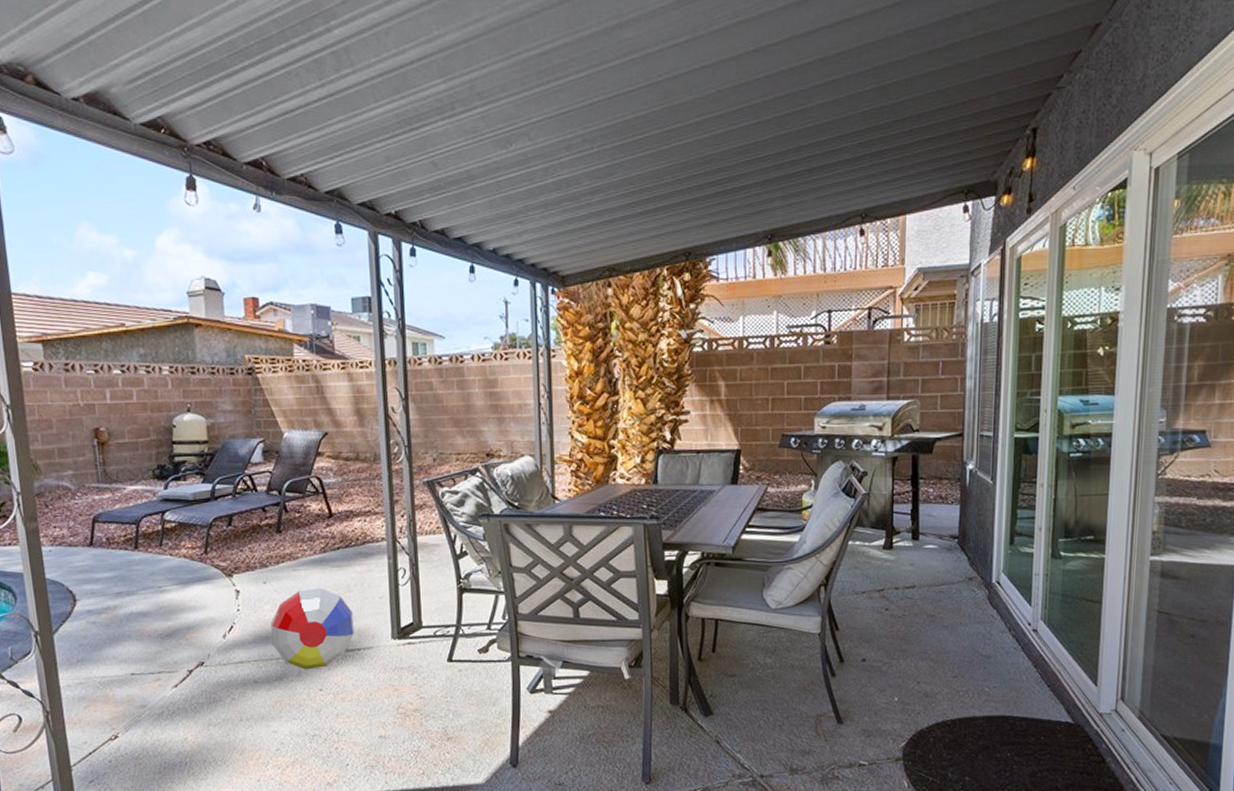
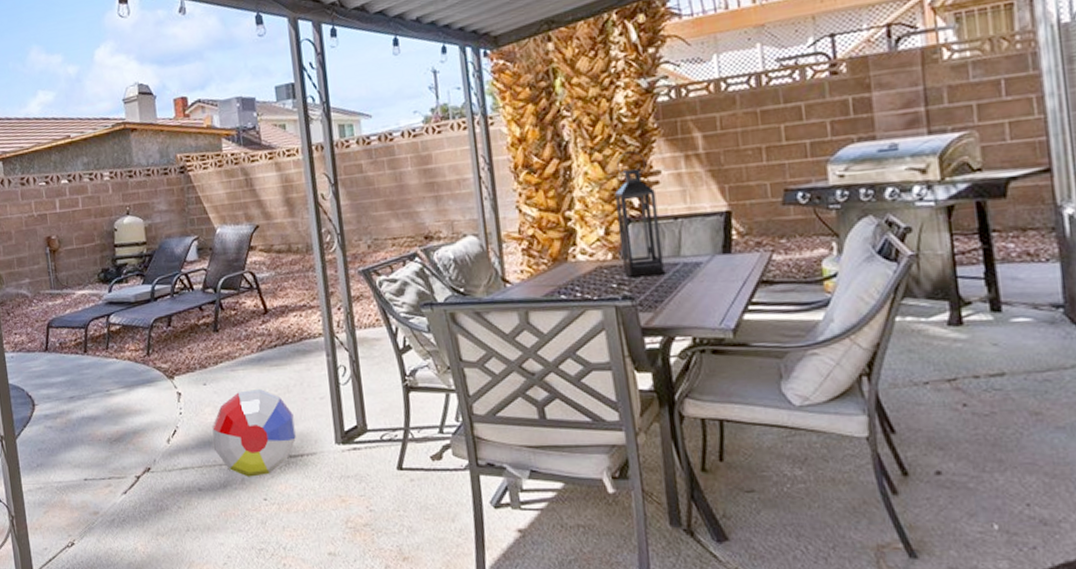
lantern: none [652,392,685,500] -> present [615,151,665,277]

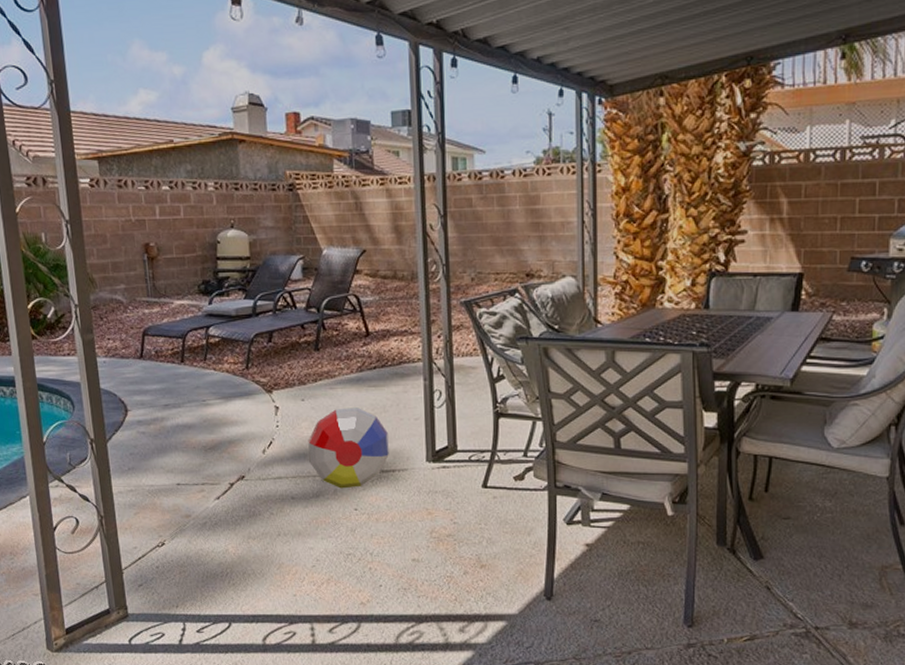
lantern: present [615,151,665,277] -> none [705,210,740,326]

